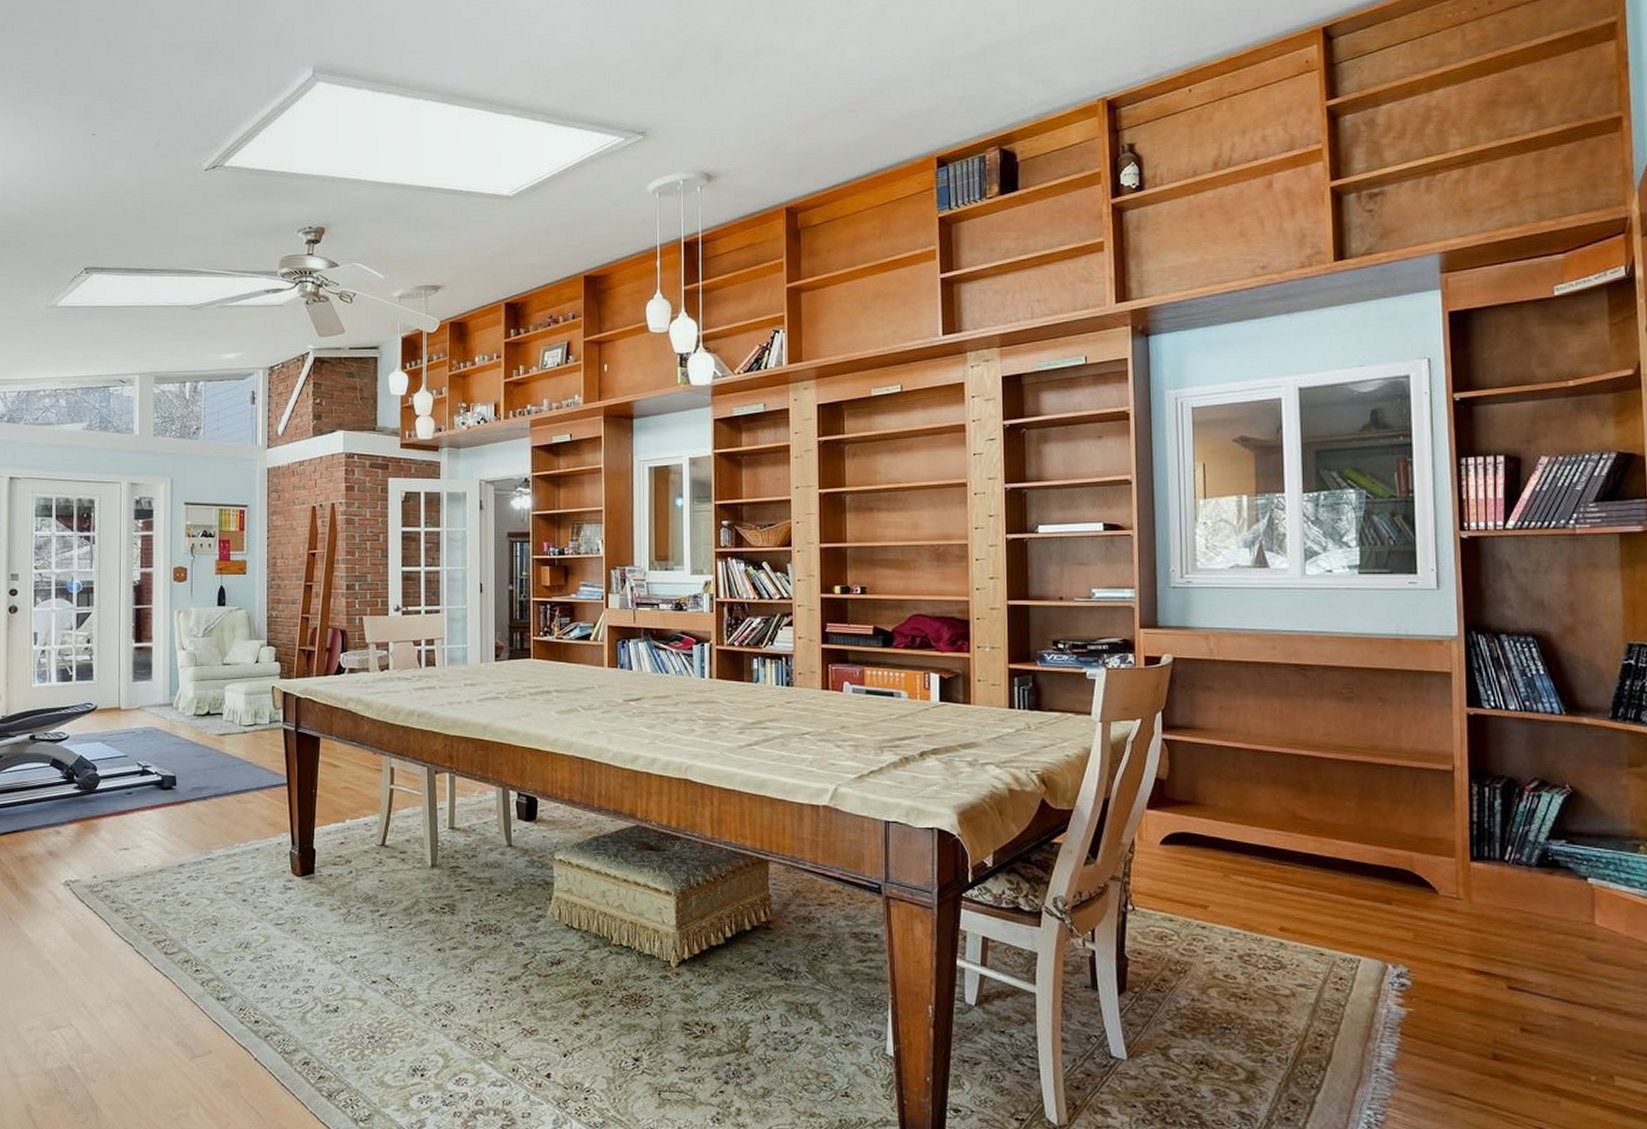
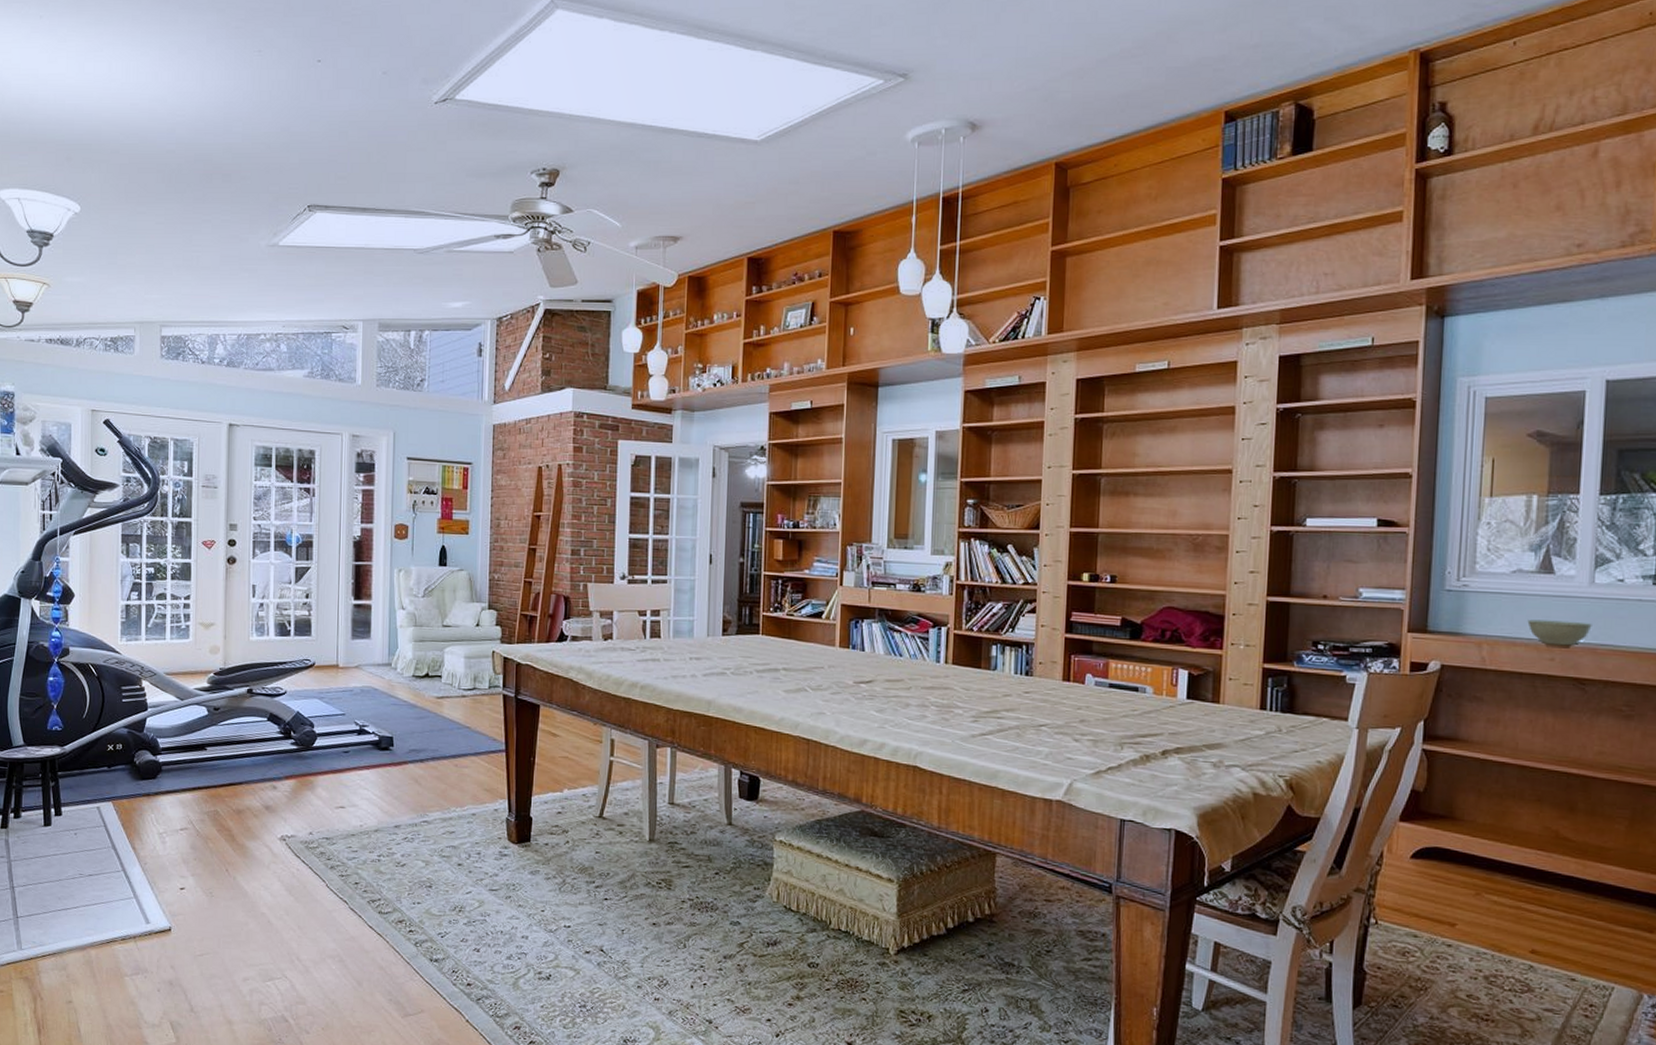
bowl: none [1248,611,1307,637] -> present [1527,619,1592,649]

